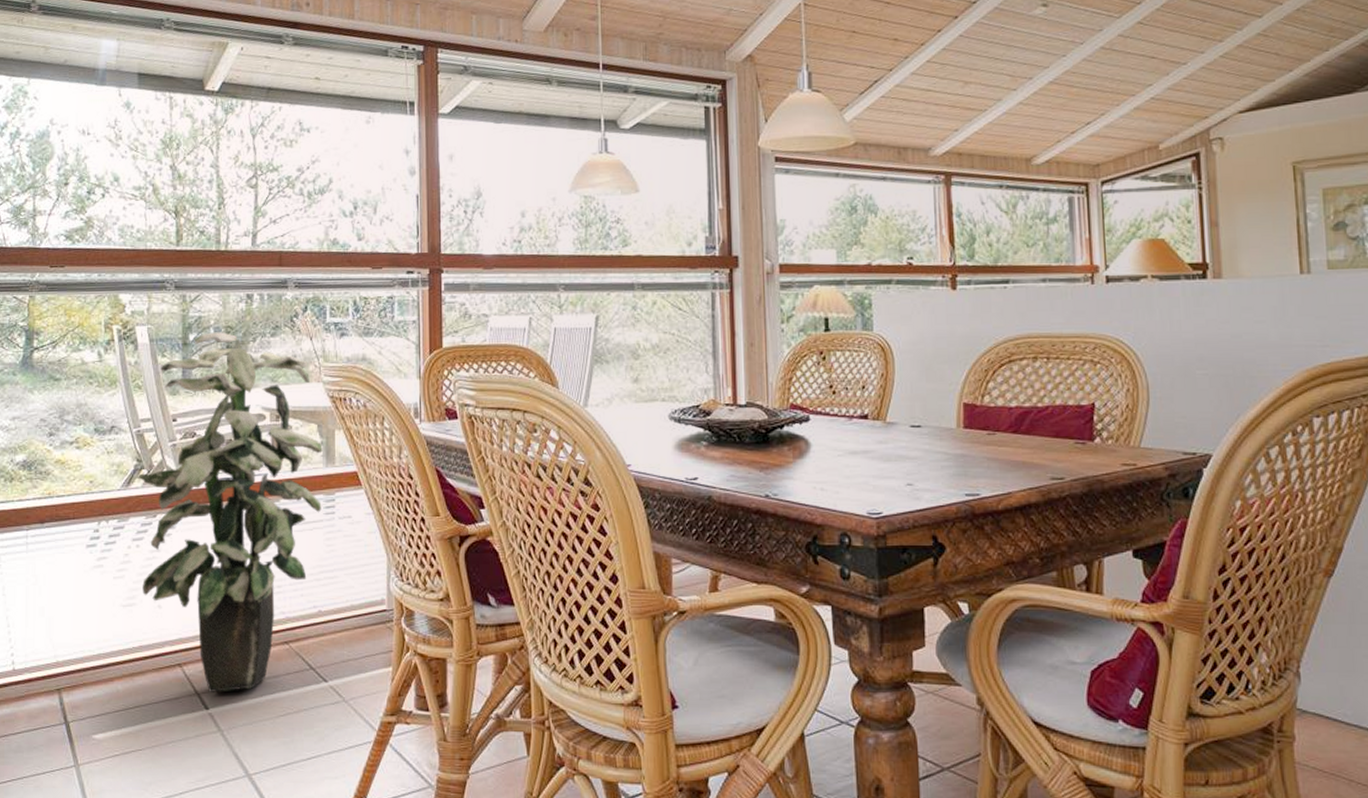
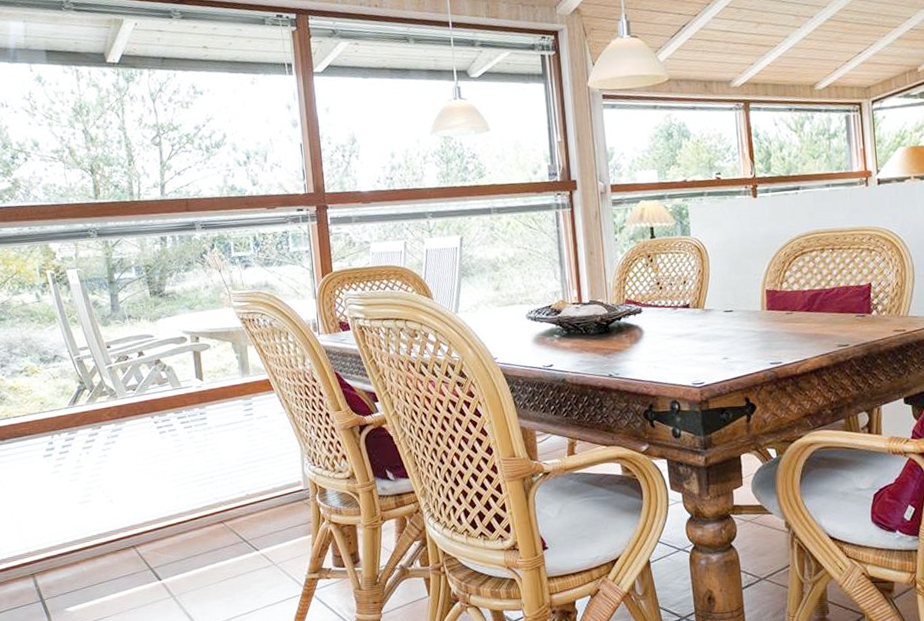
indoor plant: present [136,332,323,692] -> none [80,270,242,567]

